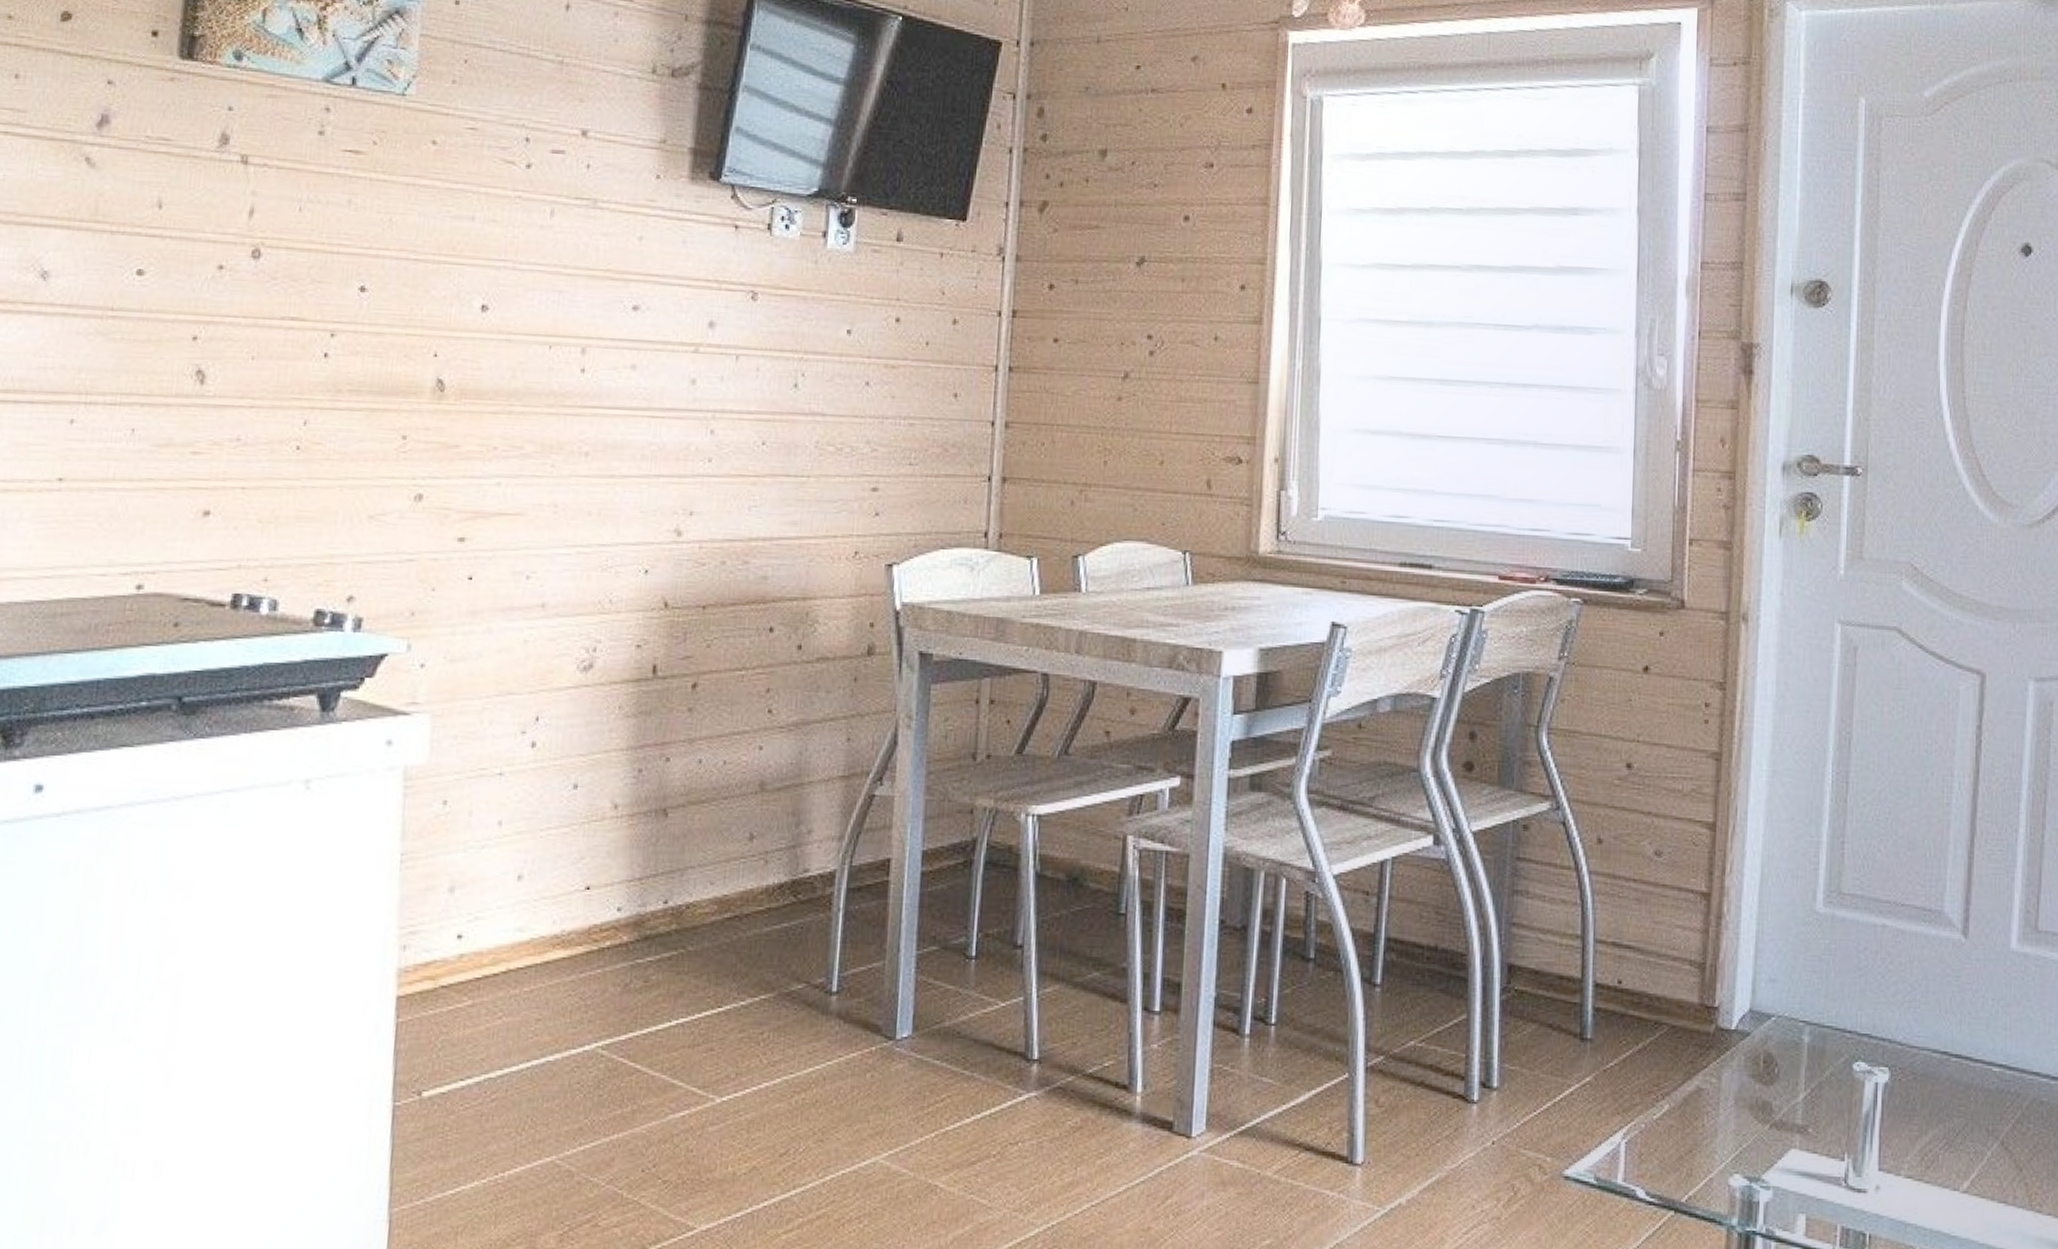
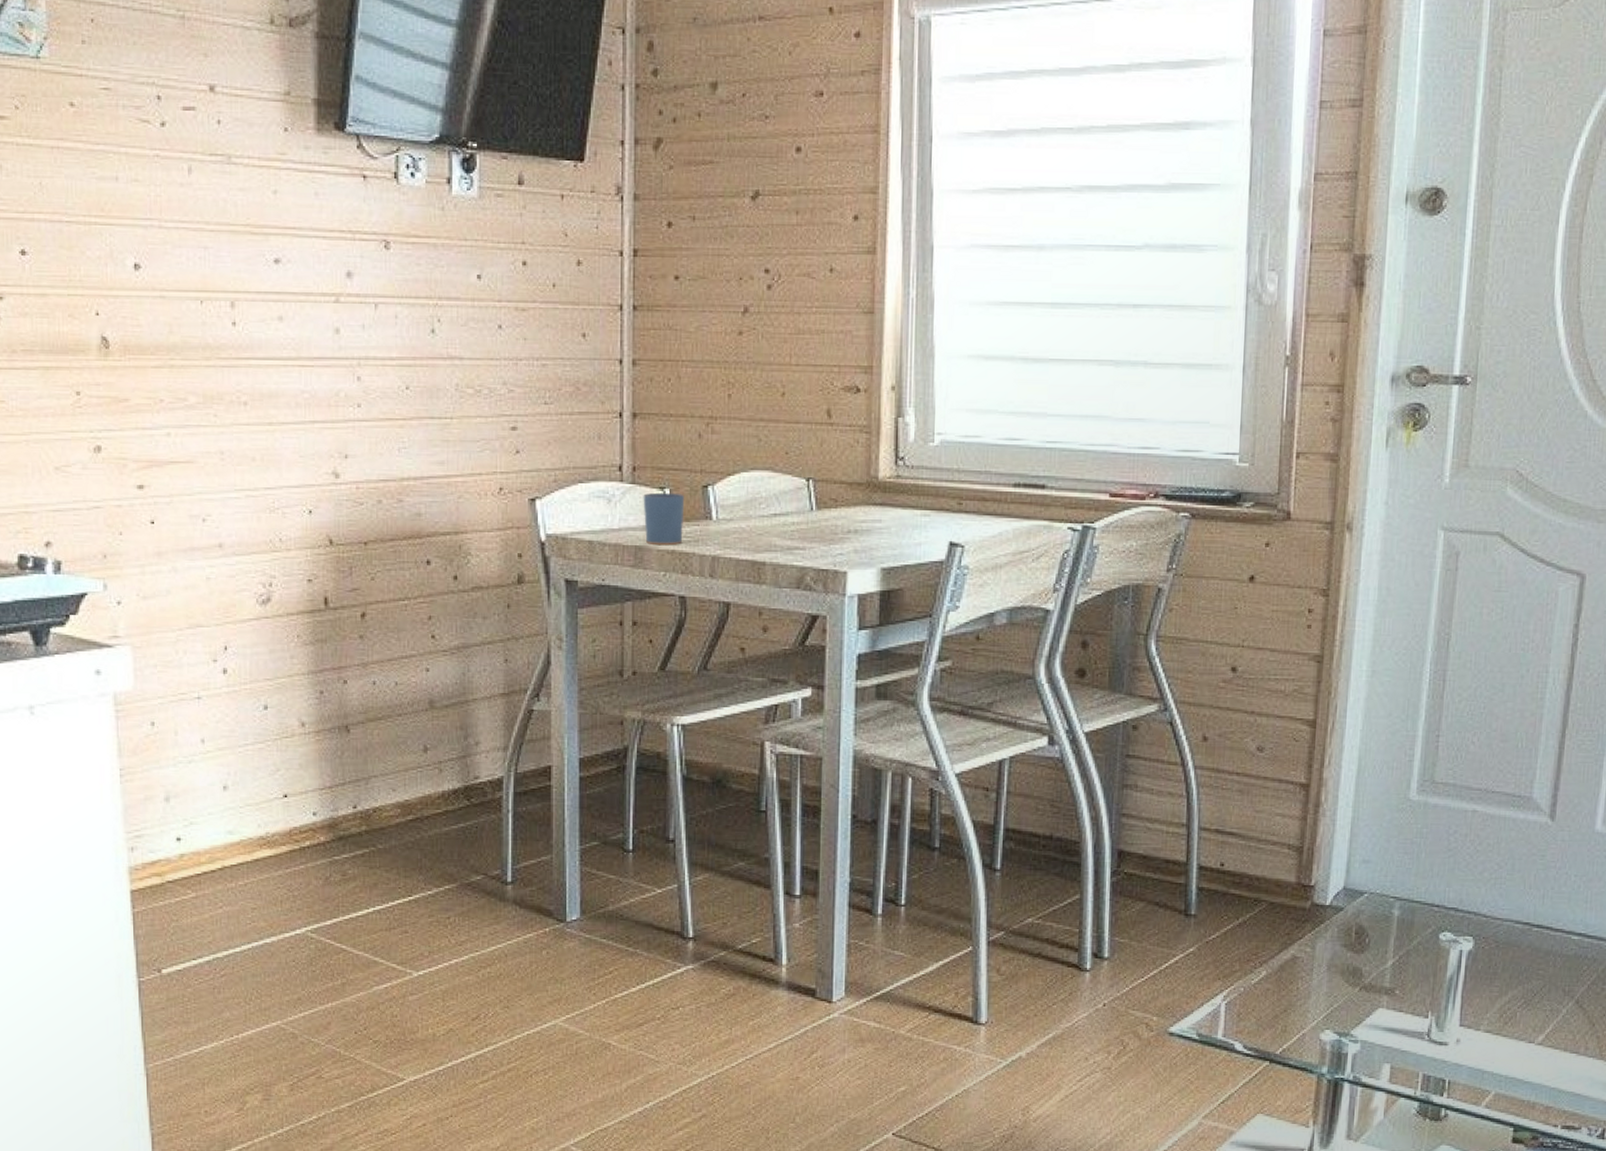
mug: none [1008,561,1053,619] -> present [643,492,685,546]

